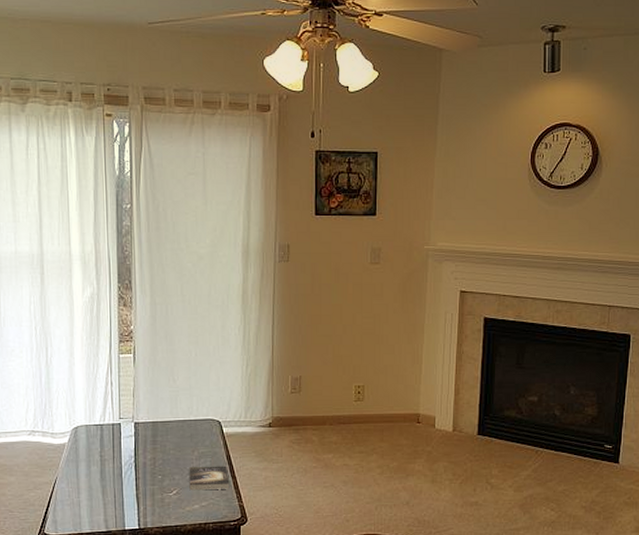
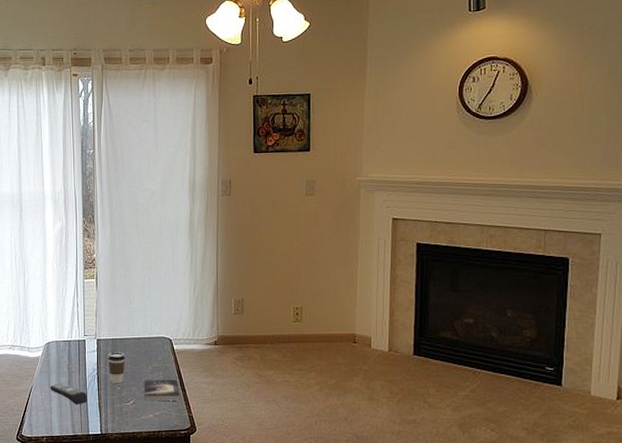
remote control: none [78,473,123,497] -> present [50,383,87,405]
coffee cup: none [147,436,168,471] -> present [108,352,125,383]

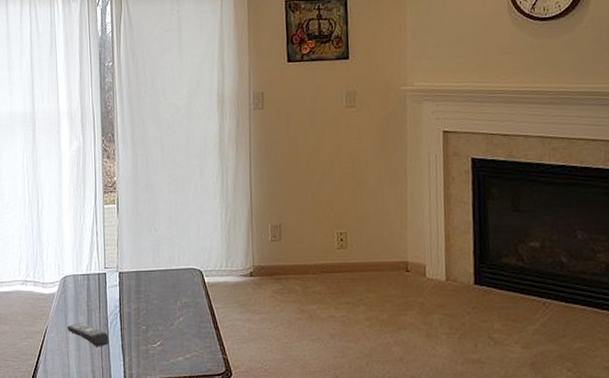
coffee cup: present [108,352,125,383] -> none [131,286,151,322]
book: present [144,379,180,401] -> none [172,316,213,342]

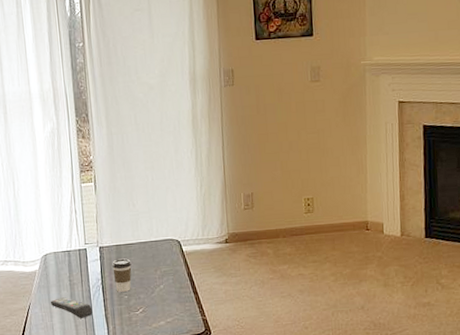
coffee cup: none [131,286,151,322] -> present [112,258,132,292]

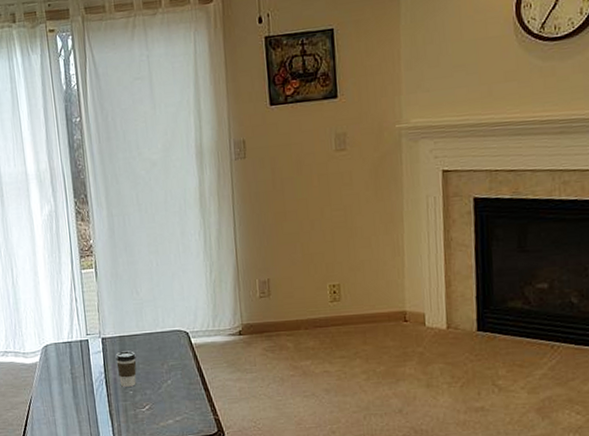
remote control: present [50,297,93,319] -> none [51,391,96,414]

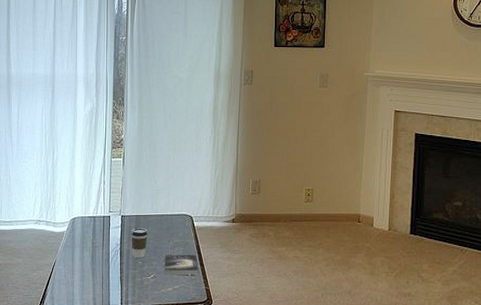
book: none [159,378,203,405] -> present [164,254,198,275]

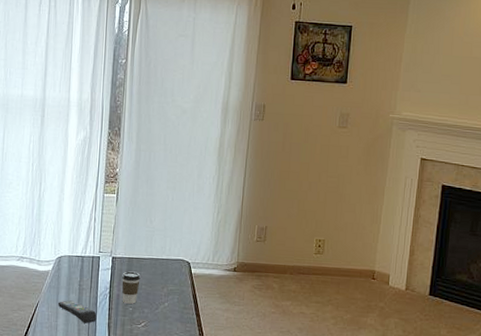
remote control: none [73,258,110,278] -> present [57,300,97,324]
book: present [164,254,198,275] -> none [156,302,194,326]

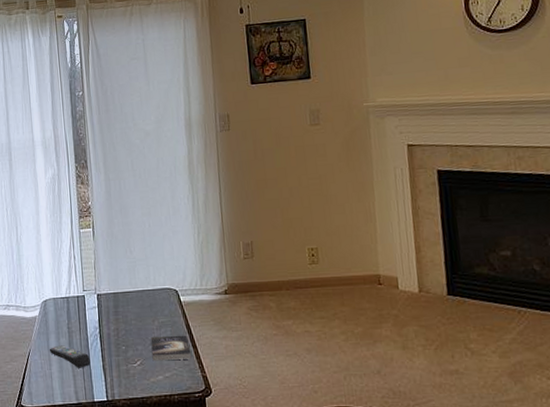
coffee cup: present [122,271,141,304] -> none [110,307,129,342]
book: none [156,302,194,326] -> present [150,335,192,361]

